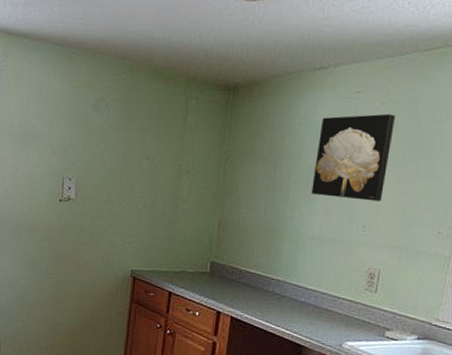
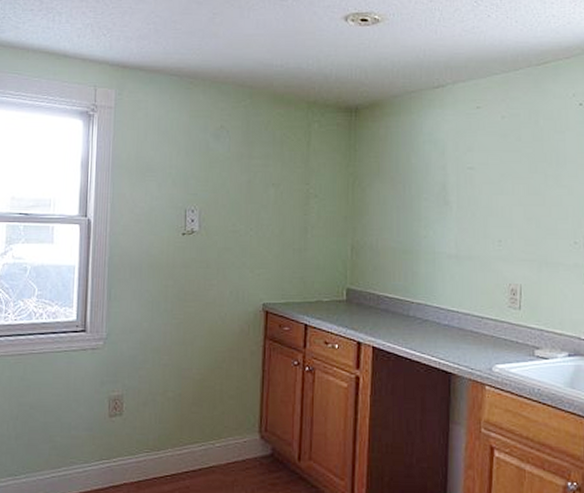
wall art: present [311,113,395,202] -> none [443,127,517,214]

